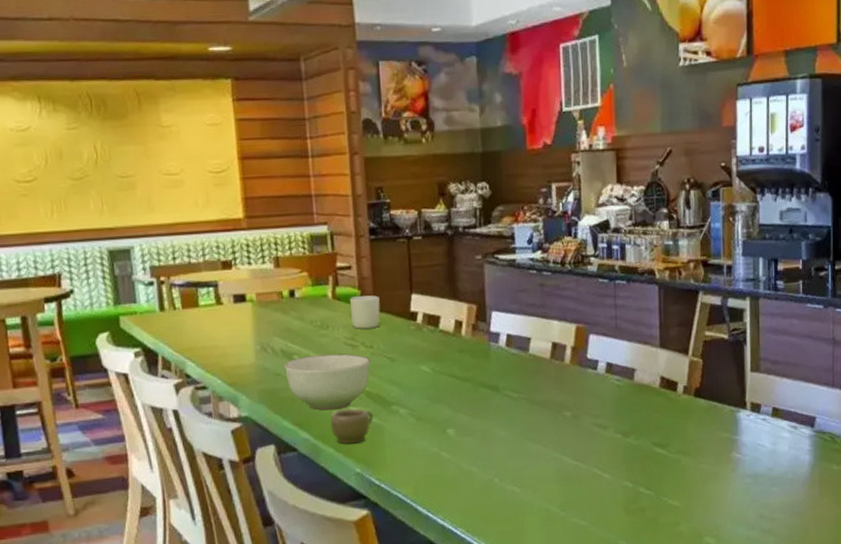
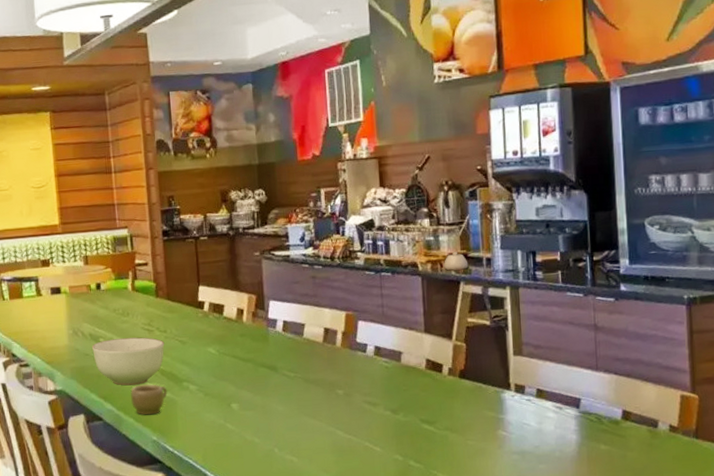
mug: present [349,295,381,329] -> none [146,287,173,316]
sugar bowl: none [682,258,708,280] -> present [444,252,469,272]

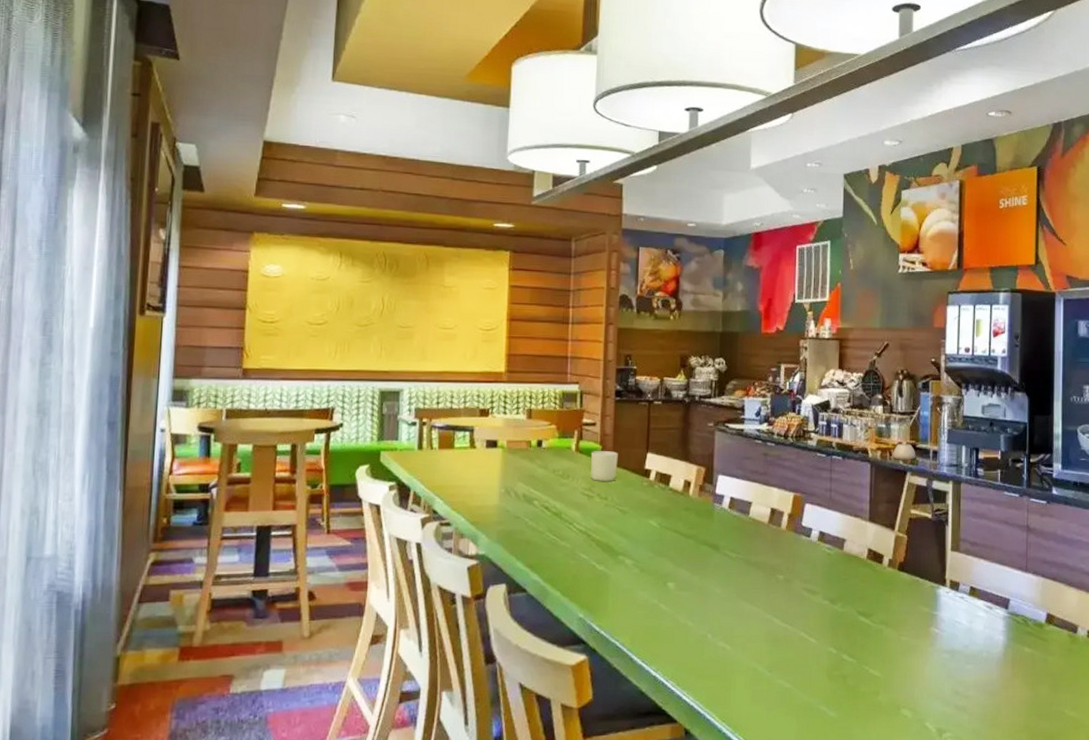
bowl: present [92,337,165,386] -> none [524,502,604,555]
cup: present [130,384,168,416] -> none [560,555,601,589]
mug: none [146,287,173,316] -> present [590,451,618,481]

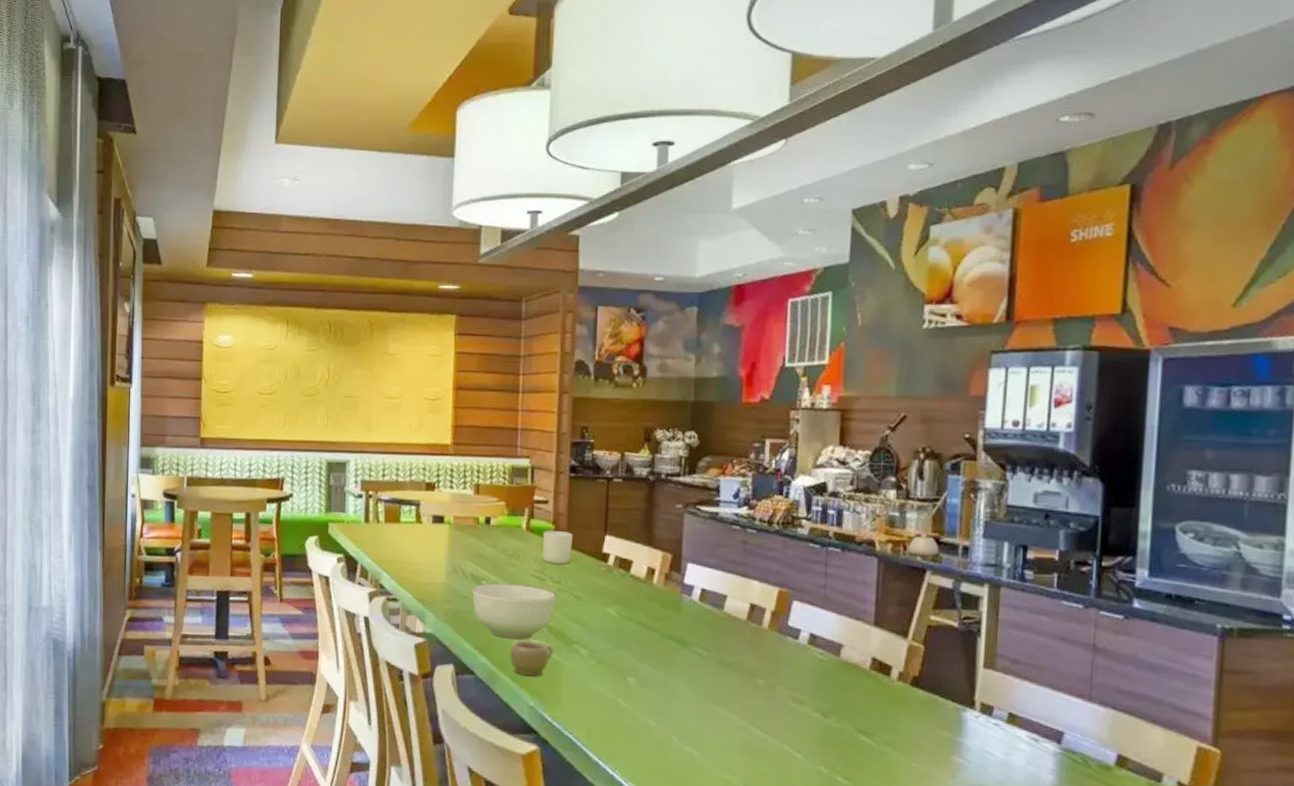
bowl: none [524,502,604,555] -> present [472,583,557,640]
cup: none [560,555,601,589] -> present [510,640,554,677]

